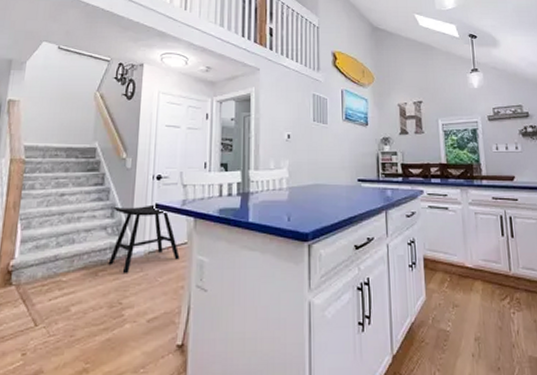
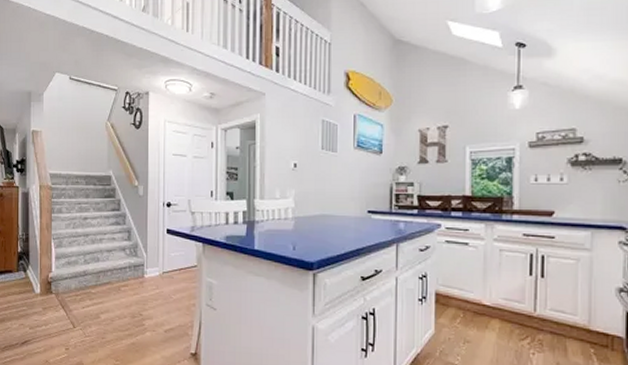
stool: present [108,204,180,274] -> none [128,229,191,291]

